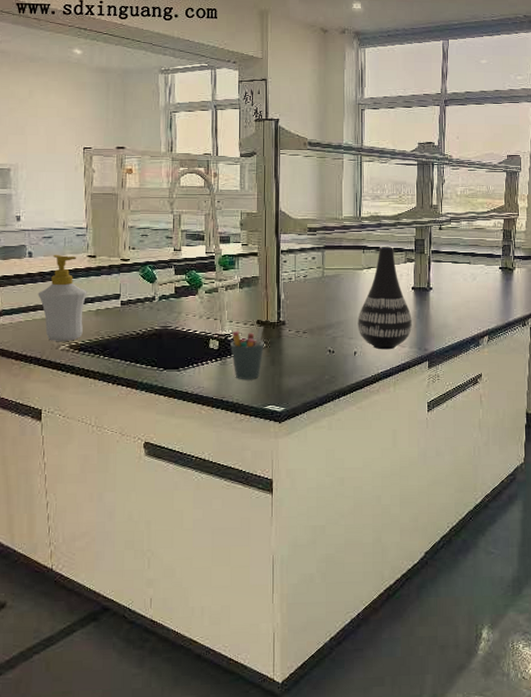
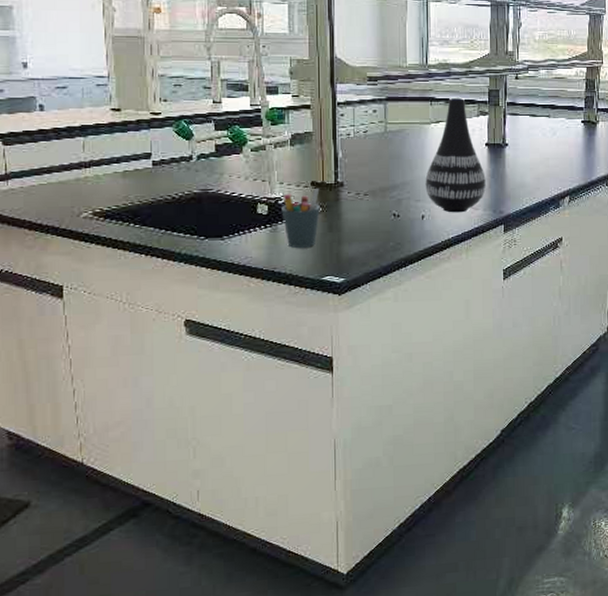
soap bottle: present [38,254,87,341] -> none [52,107,112,208]

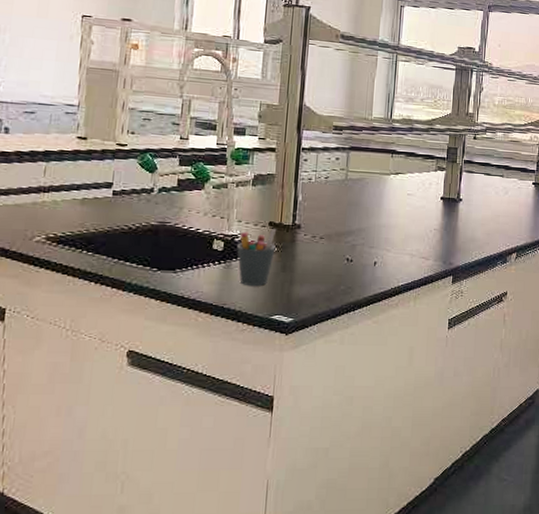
vase: present [425,97,486,213] -> none [380,151,439,262]

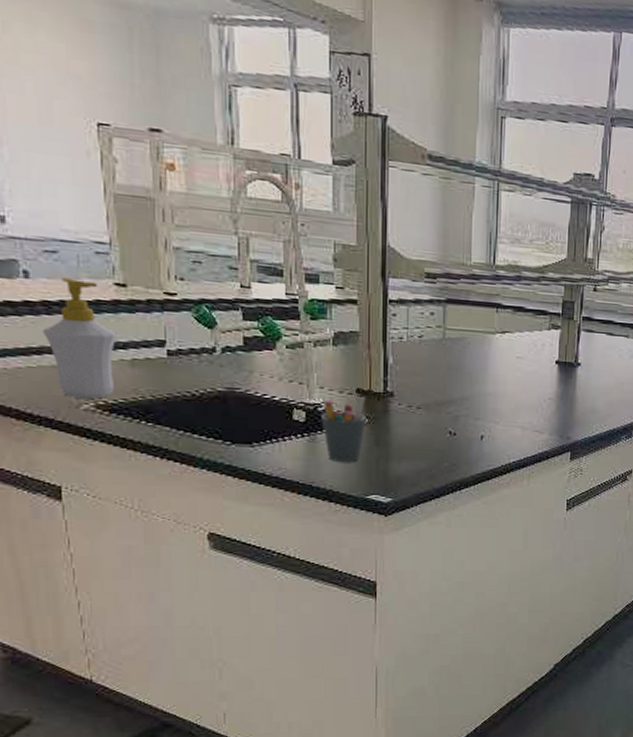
soap bottle: none [12,132,73,232] -> present [42,277,117,399]

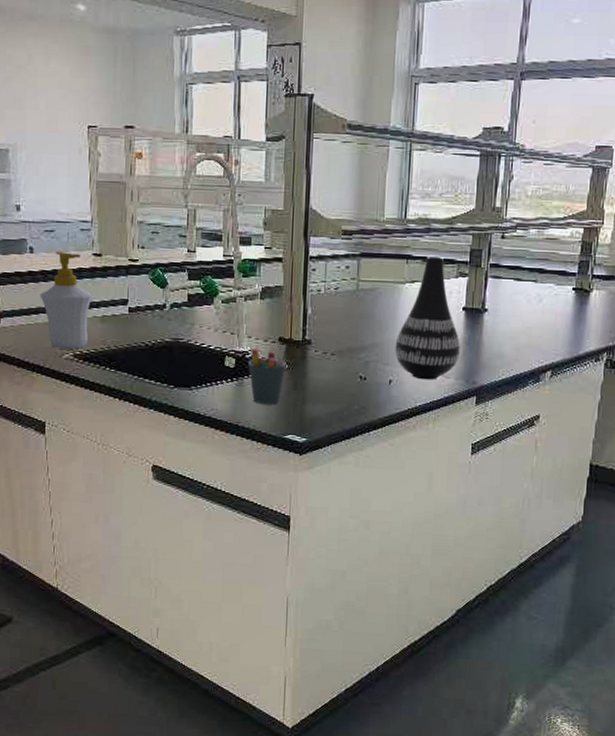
vase: none [486,305,554,436] -> present [395,255,460,380]

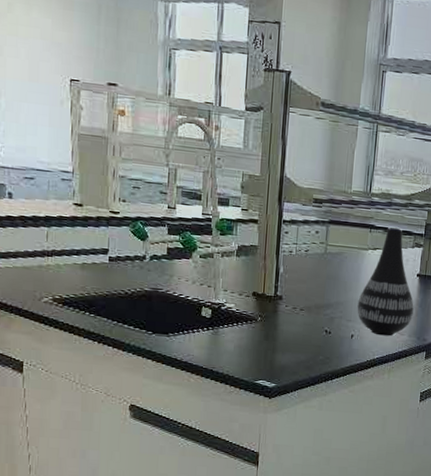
soap bottle: present [40,251,92,349] -> none [18,198,73,294]
pen holder: present [248,345,286,404] -> none [223,299,259,352]

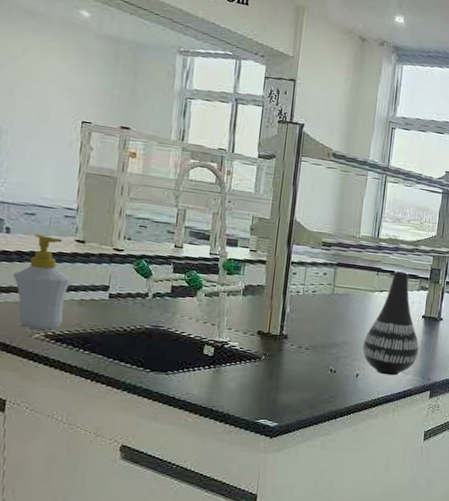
soap bottle: none [18,198,73,294] -> present [13,233,71,330]

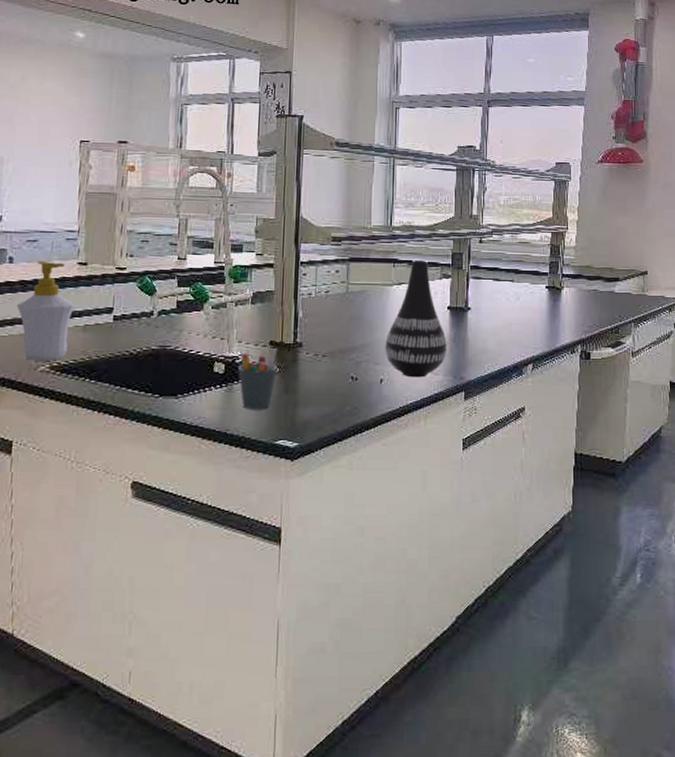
pen holder: none [226,338,264,391] -> present [238,348,277,409]

